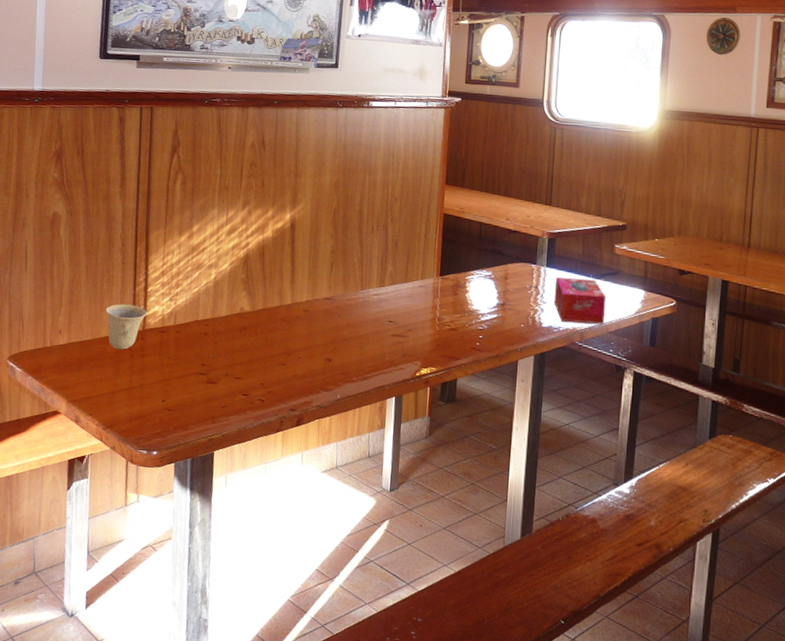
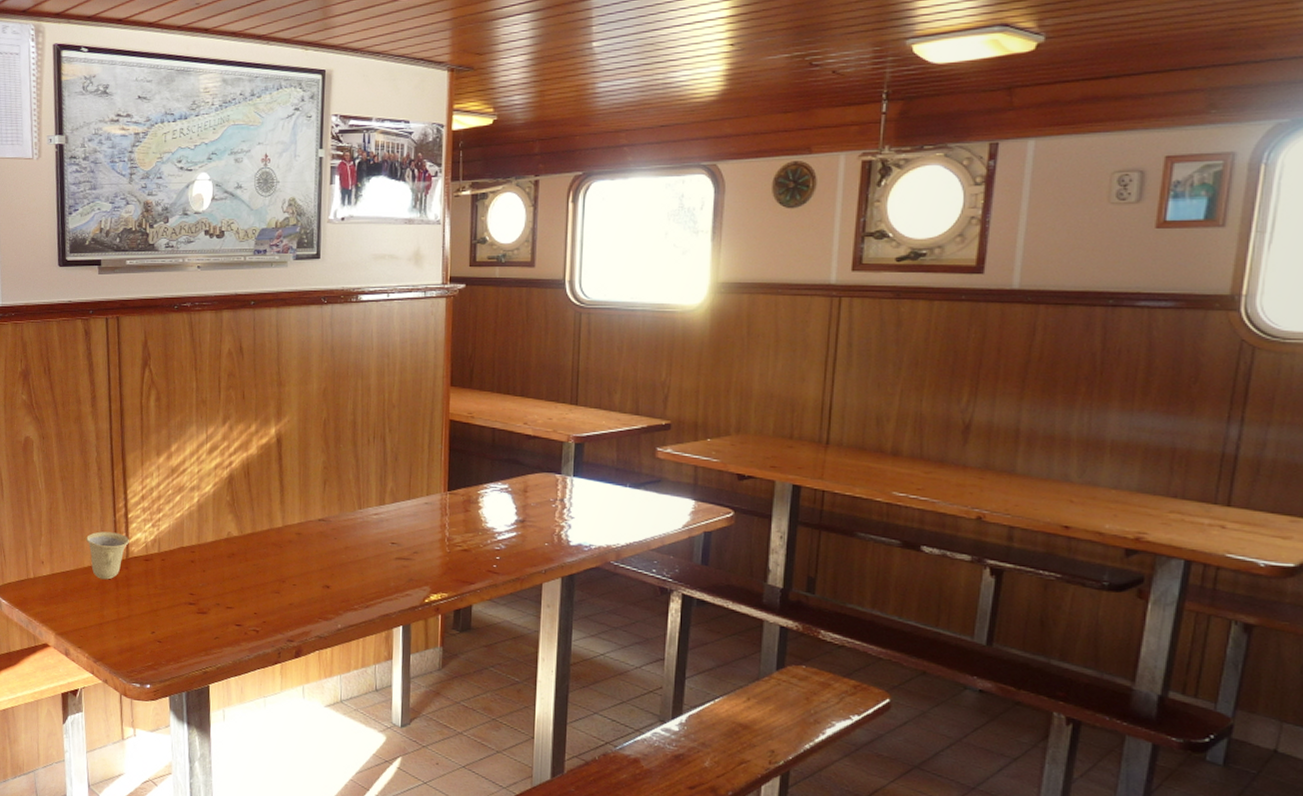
tissue box: present [554,277,606,324] -> none [583,488,647,541]

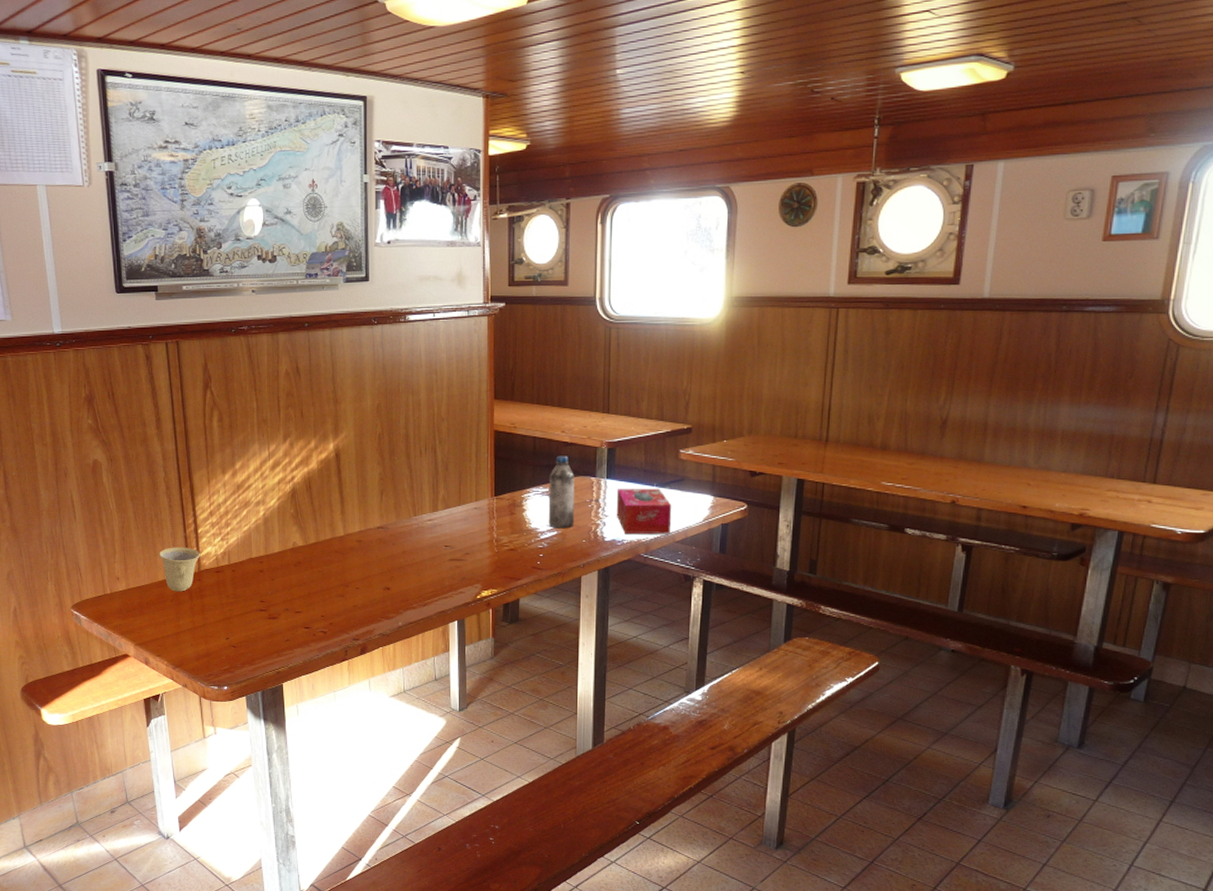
water bottle: none [506,449,538,530] -> present [548,455,575,529]
tissue box: none [583,488,647,541] -> present [616,488,672,535]

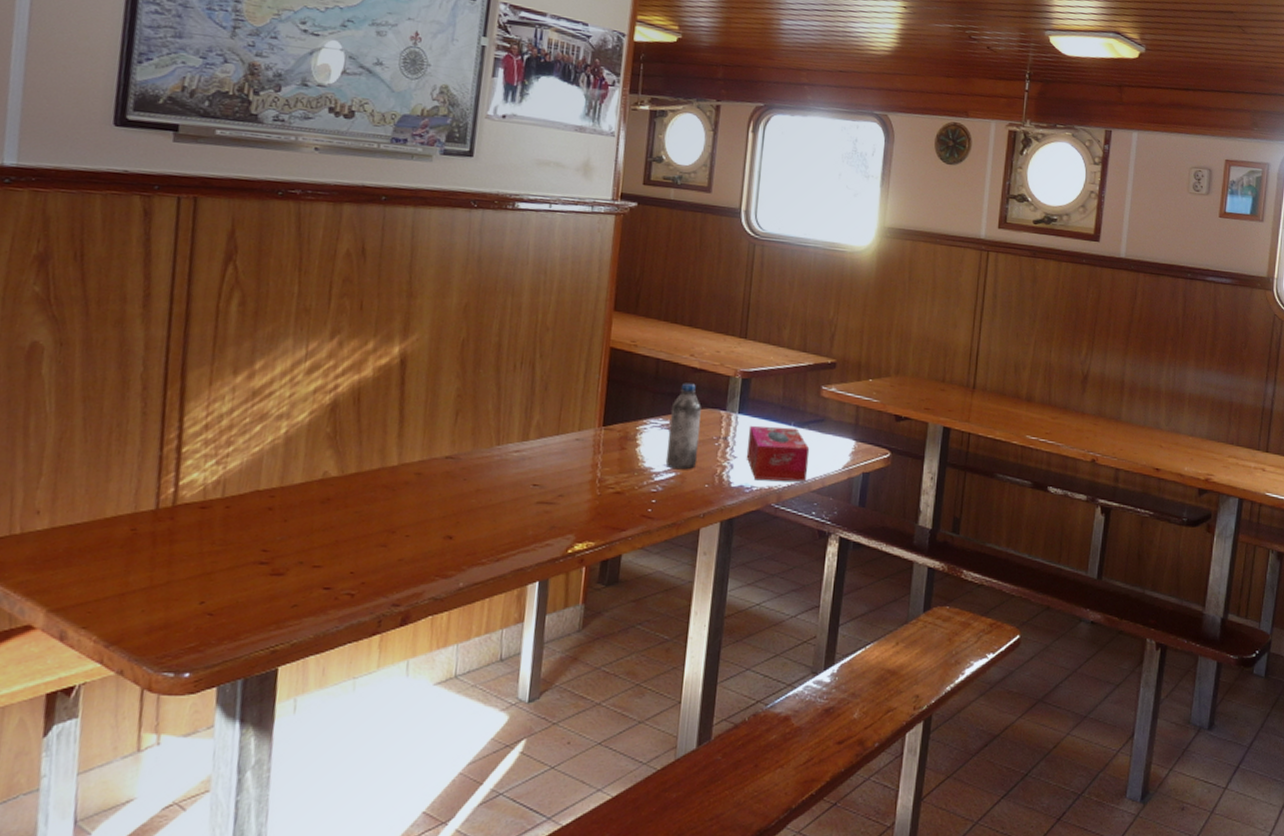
cup: present [159,547,200,592] -> none [113,470,180,535]

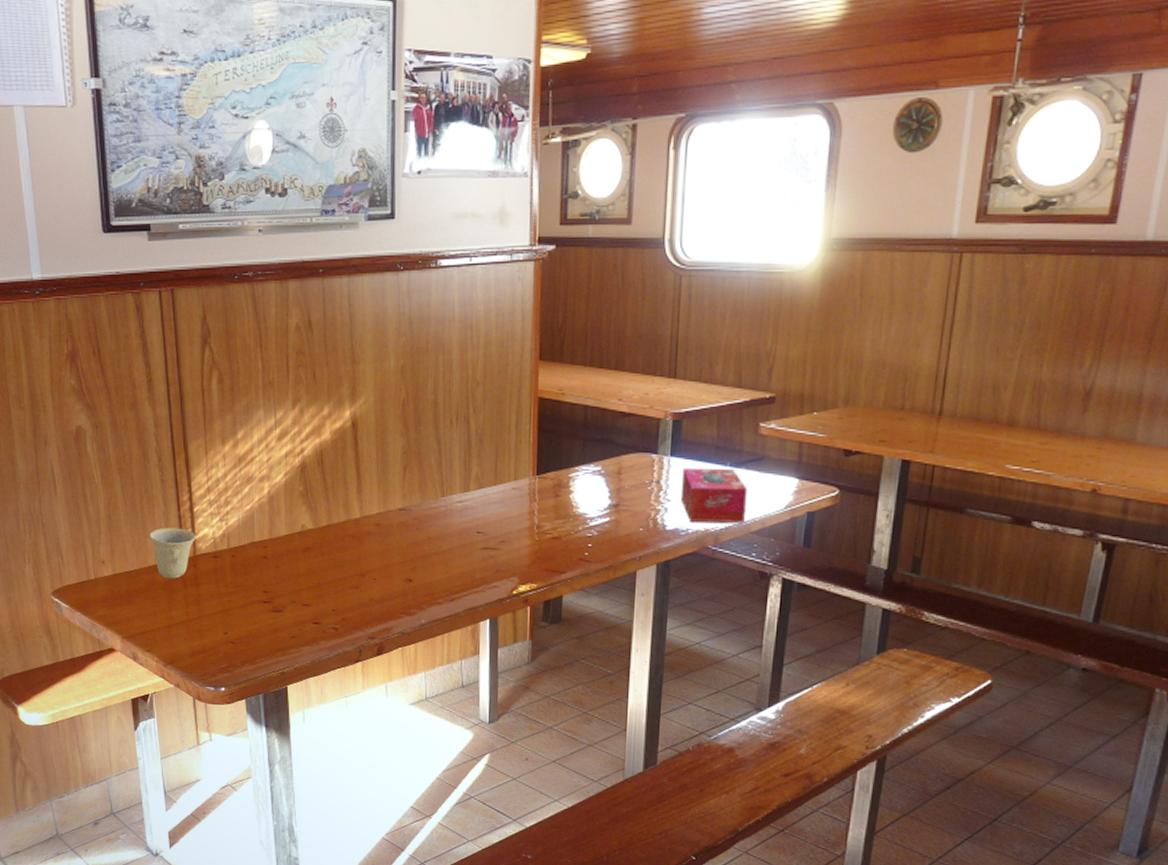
cup: none [113,470,180,535] -> present [149,527,196,579]
water bottle: present [665,383,702,470] -> none [599,428,633,515]

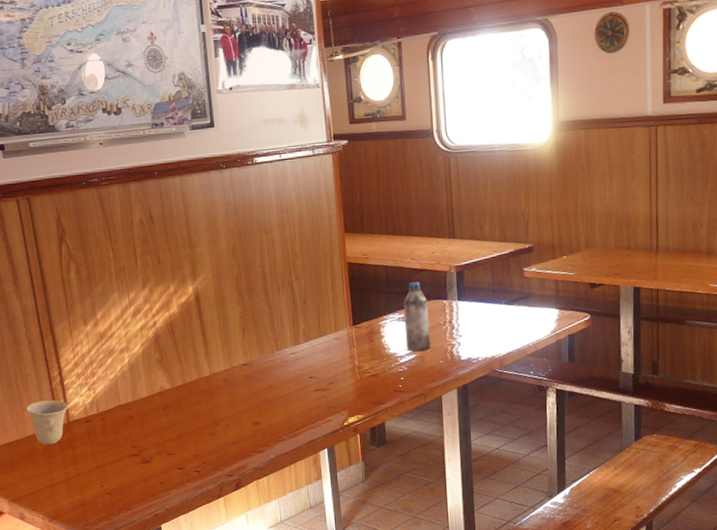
water bottle: none [599,428,633,515] -> present [403,281,431,352]
tissue box: present [680,467,748,523] -> none [468,306,522,352]

